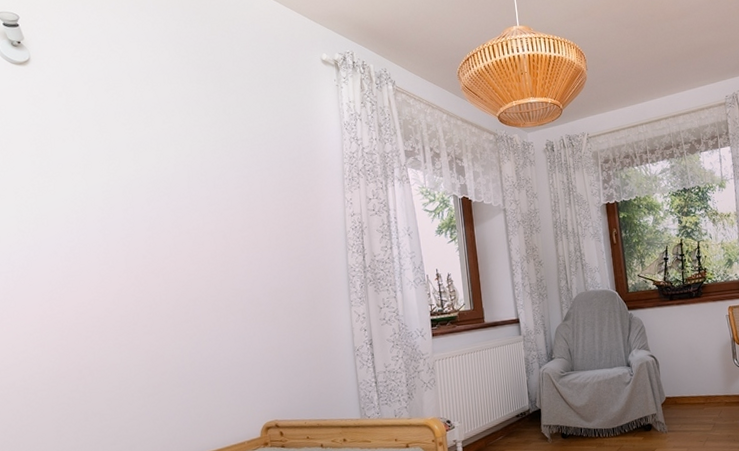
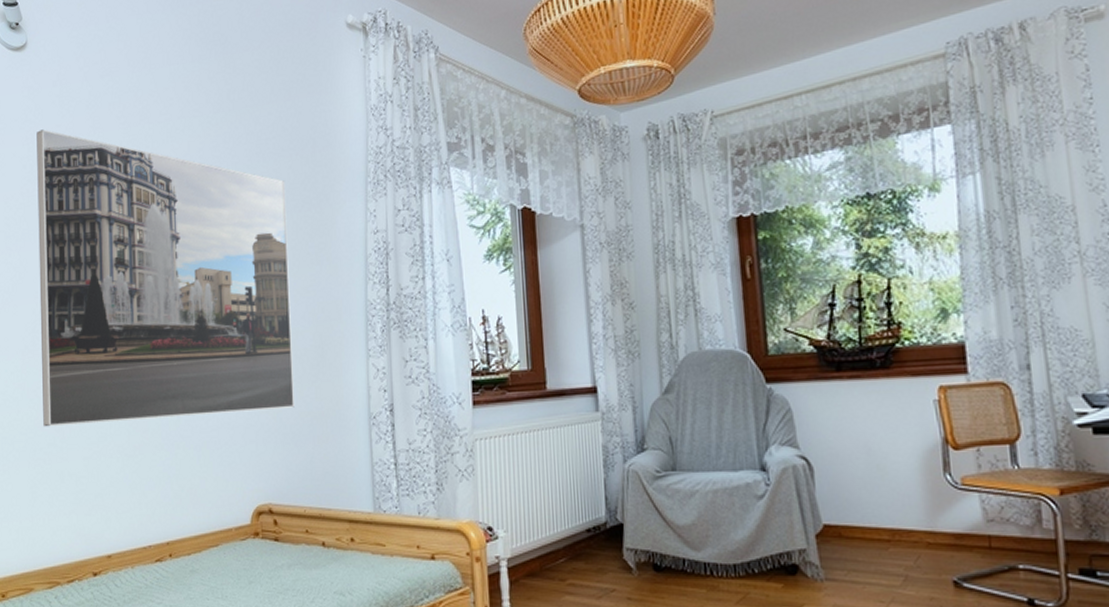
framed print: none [44,132,293,377] -> present [36,129,294,427]

